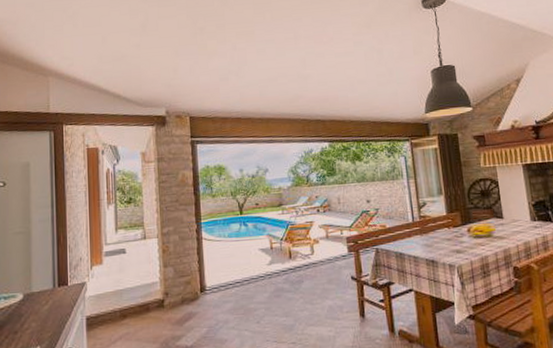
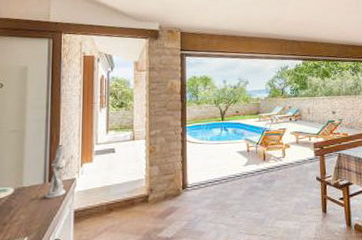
utensil holder: none [55,244,76,305] -> present [45,143,67,199]

